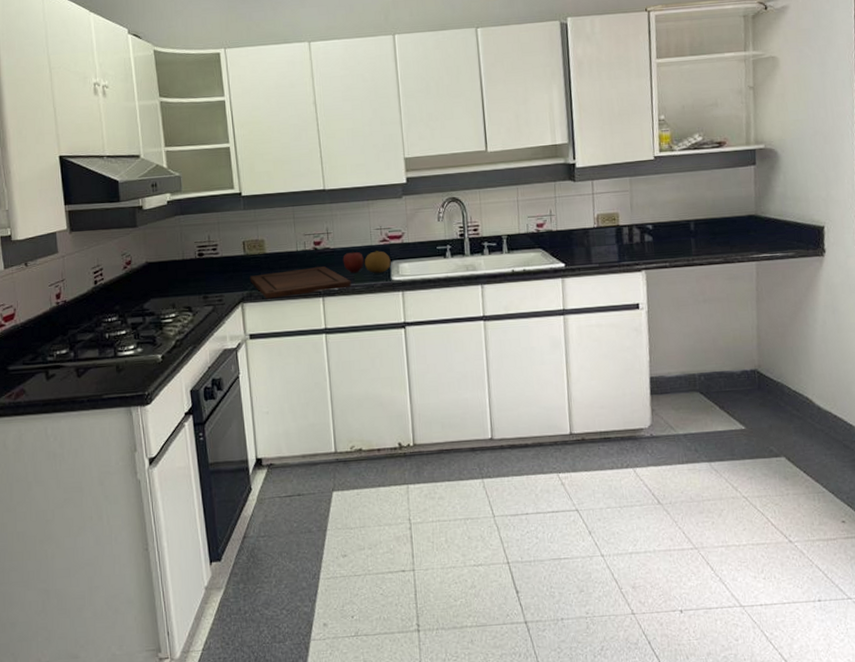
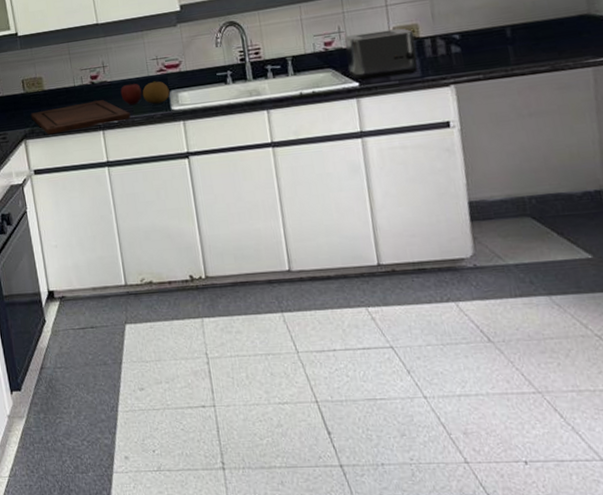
toaster: none [554,215,617,262] -> present [344,28,418,80]

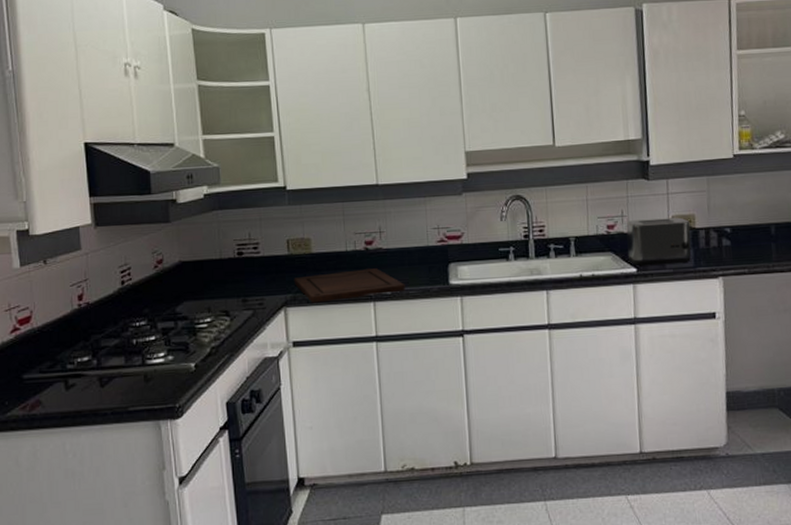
fruit: present [120,82,142,106] -> none [396,251,420,277]
fruit: present [142,80,170,105] -> none [419,251,449,277]

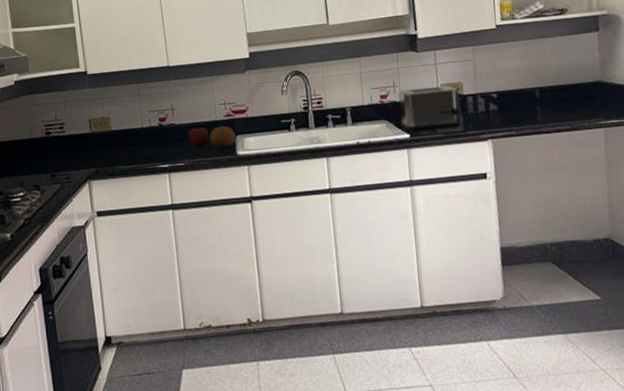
cutting board: present [294,268,406,303] -> none [96,142,197,176]
fruit: none [396,251,420,277] -> present [188,126,209,149]
fruit: none [419,251,449,277] -> present [209,124,236,149]

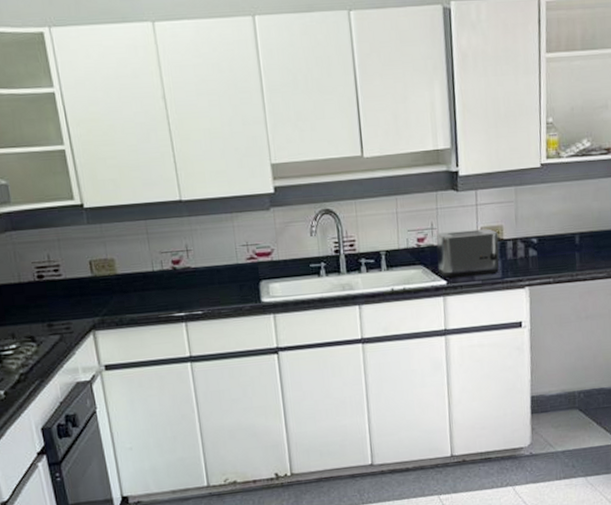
fruit: present [188,126,209,149] -> none [206,269,230,296]
fruit: present [209,124,236,149] -> none [230,268,260,296]

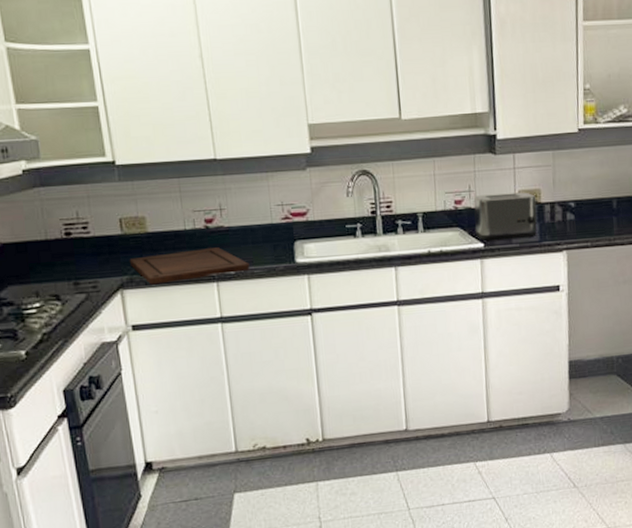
cutting board: none [100,288,217,326] -> present [129,247,250,285]

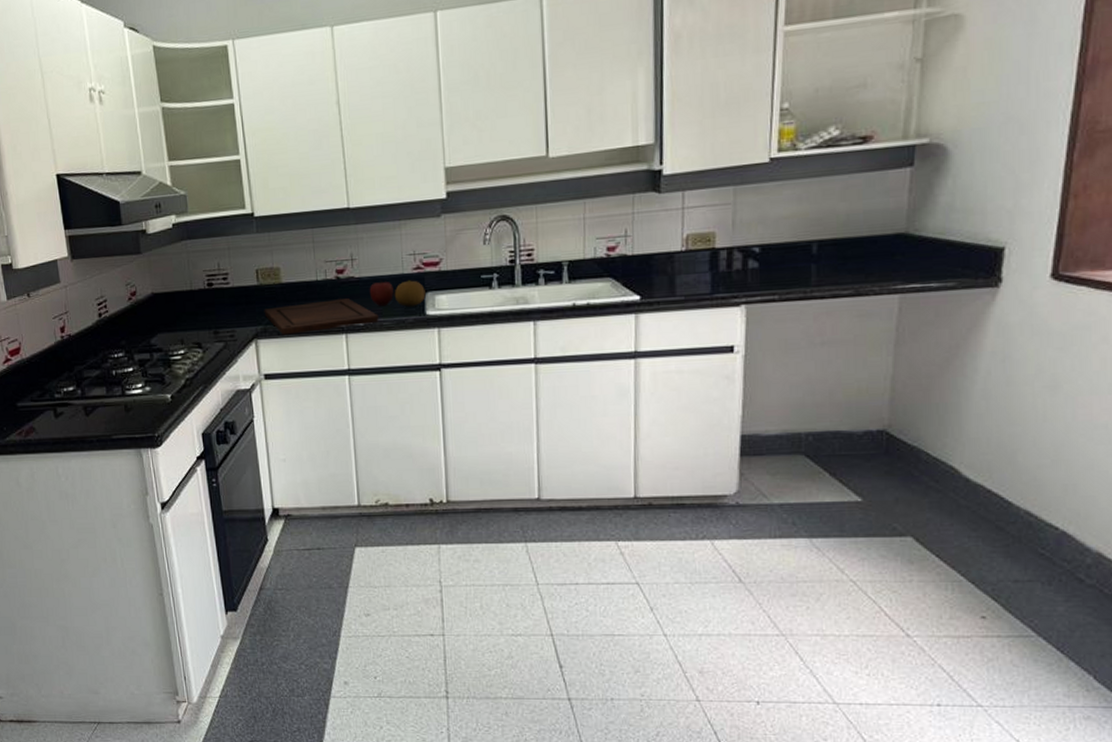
fruit: none [239,229,264,255] -> present [369,280,394,307]
fruit: none [264,228,295,256] -> present [394,279,426,308]
toaster: present [473,192,539,242] -> none [629,236,712,294]

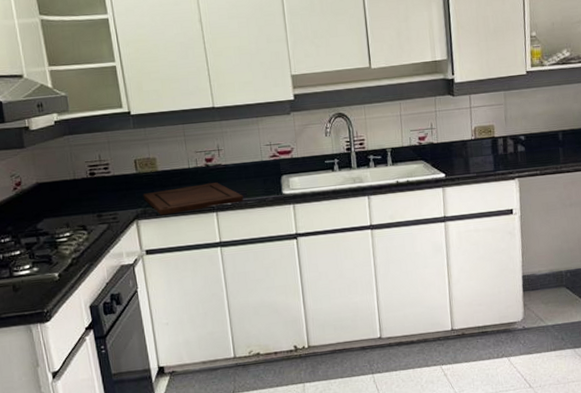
fruit: present [369,280,394,307] -> none [234,166,255,189]
fruit: present [394,279,426,308] -> none [255,165,282,189]

